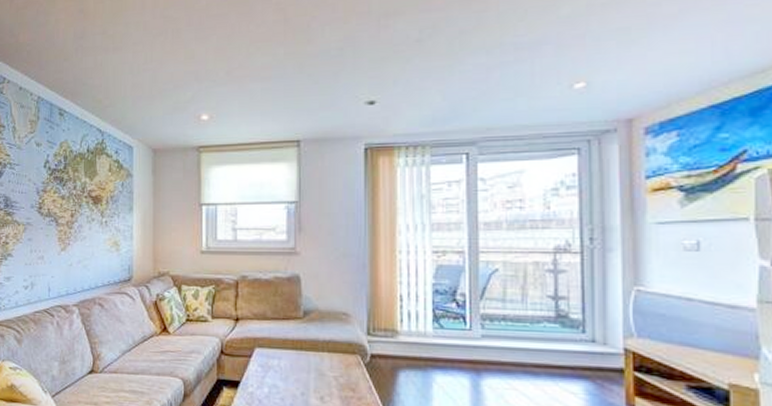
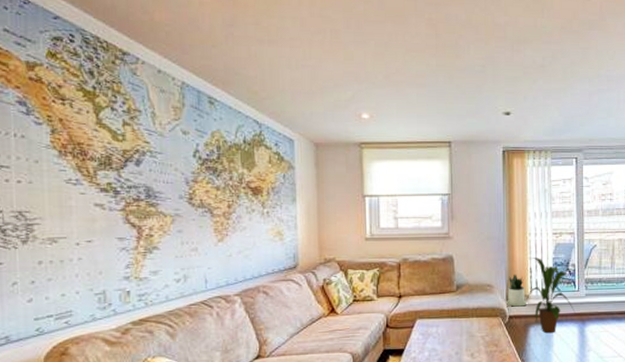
planter: none [368,301,395,344] -> present [507,274,526,307]
house plant: none [395,282,466,383] -> present [526,257,576,334]

